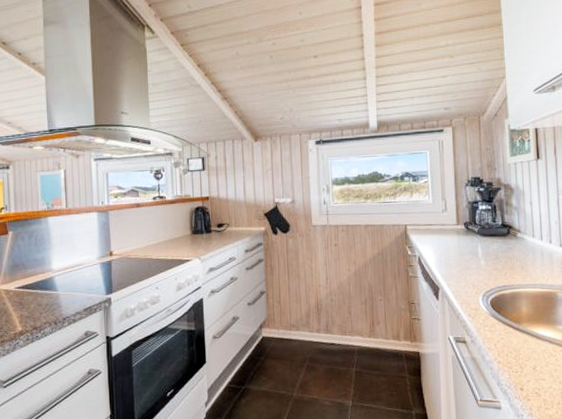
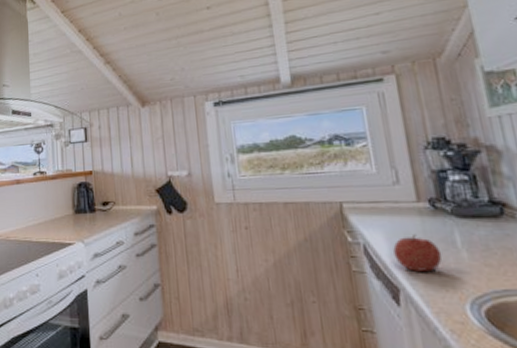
fruit: none [438,248,469,275] -> present [393,233,443,271]

